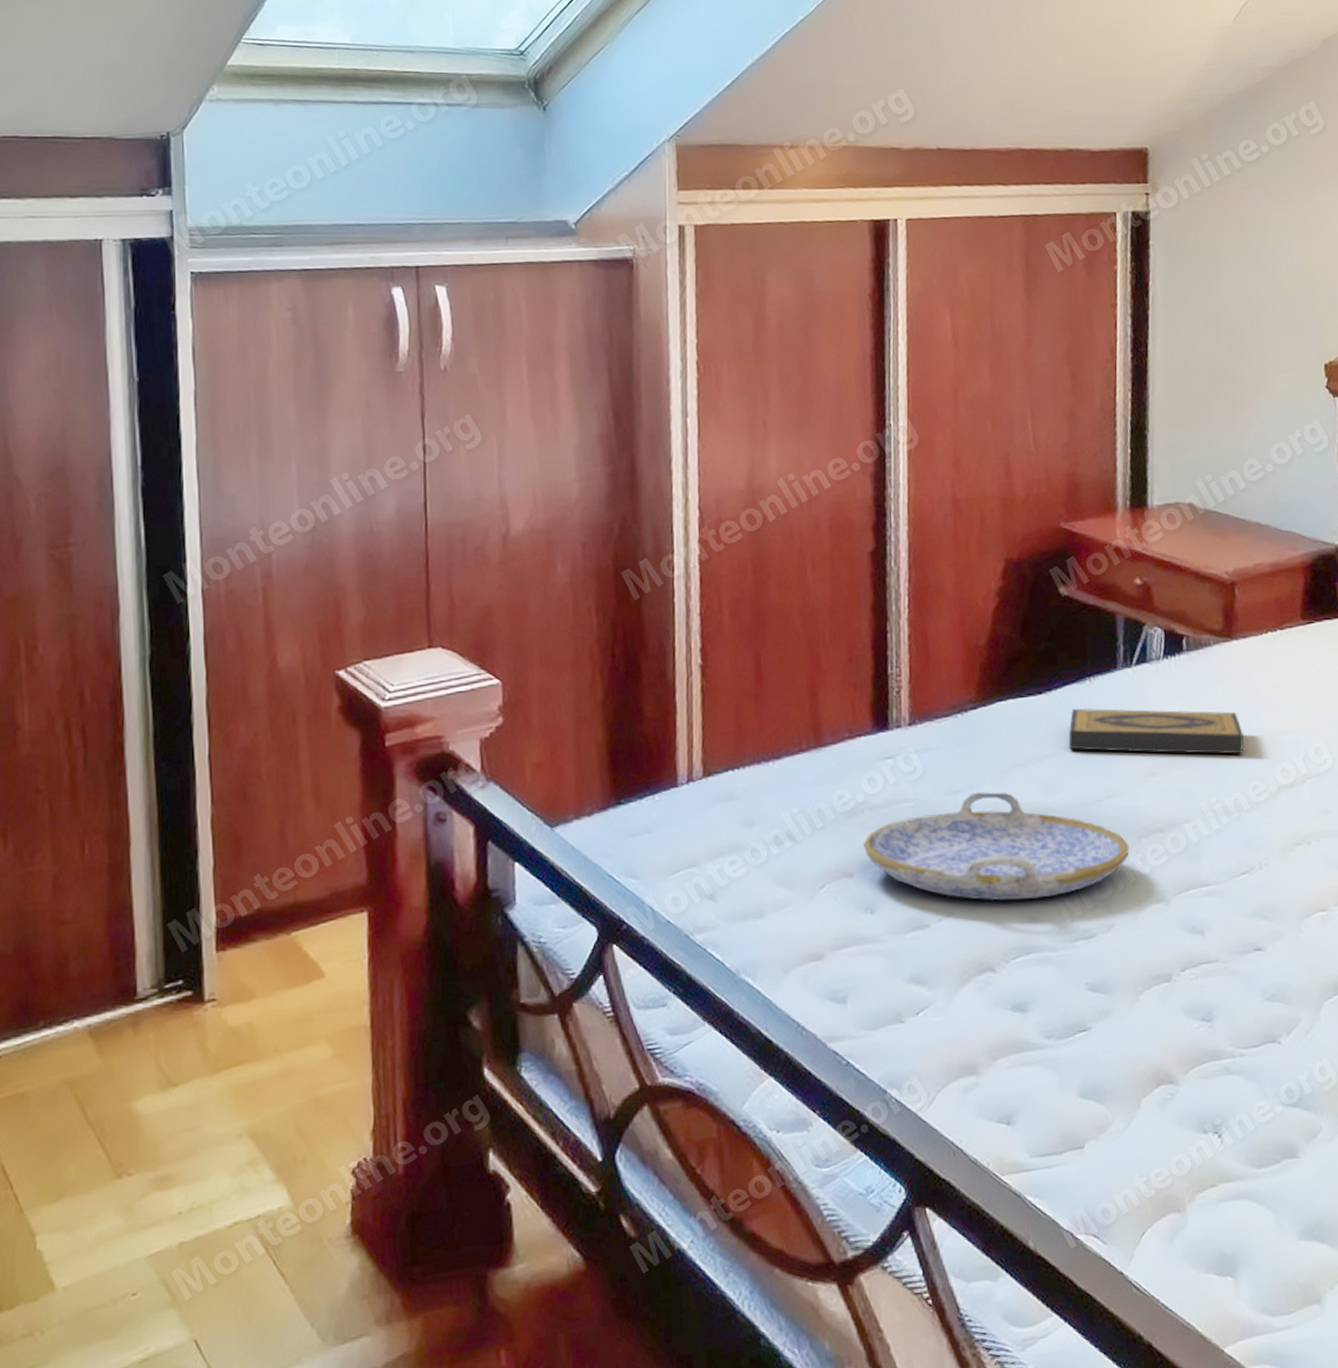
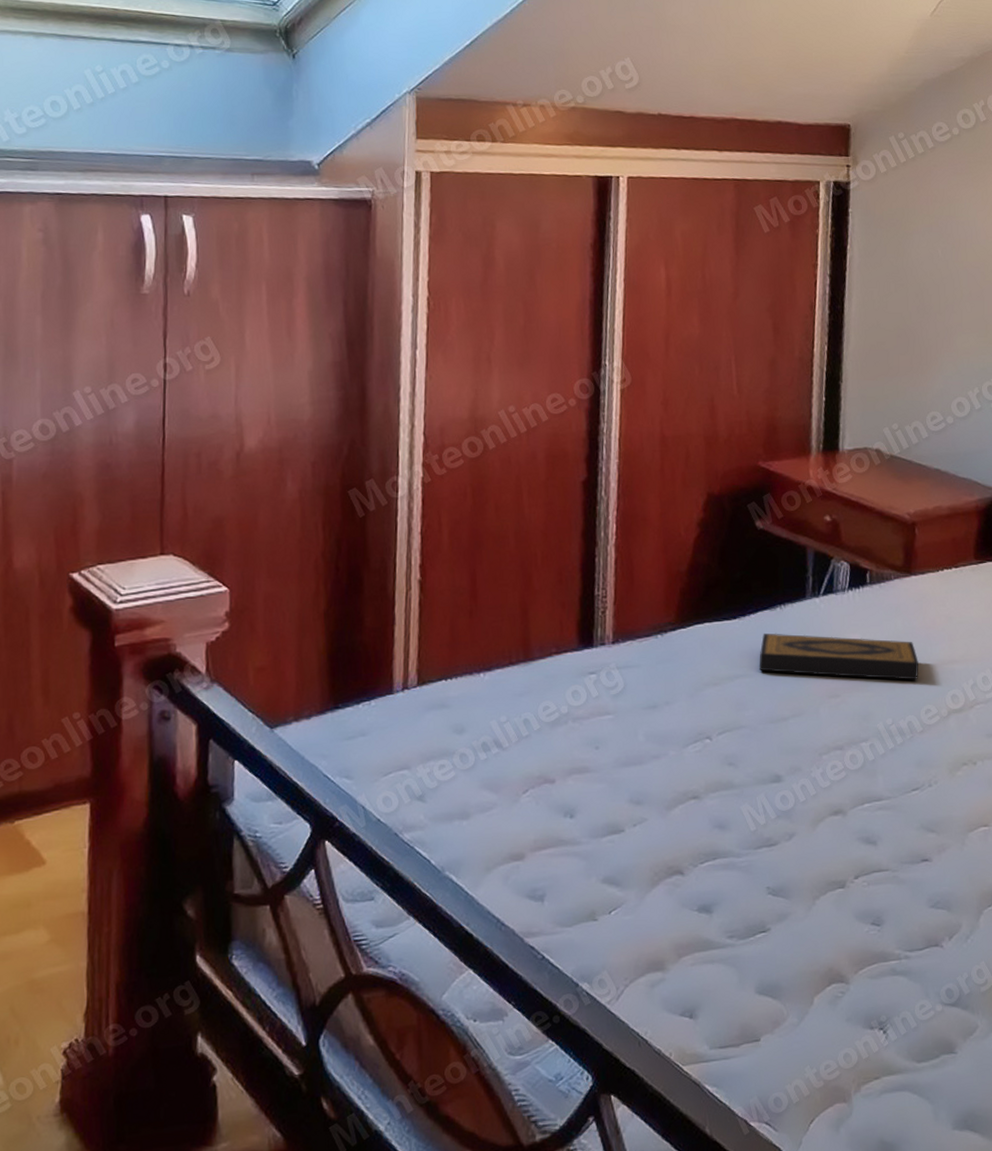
serving tray: present [863,792,1129,901] -> none [565,708,811,809]

